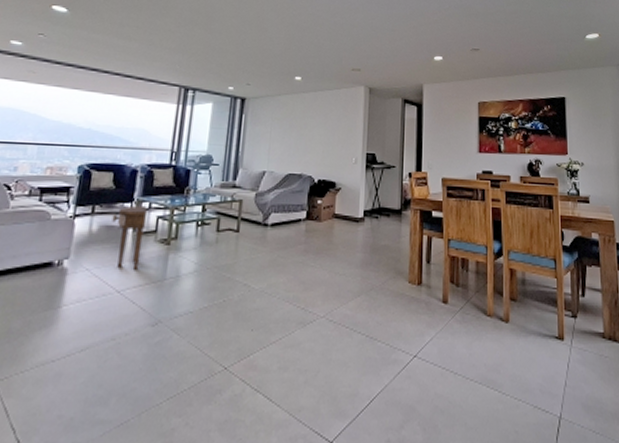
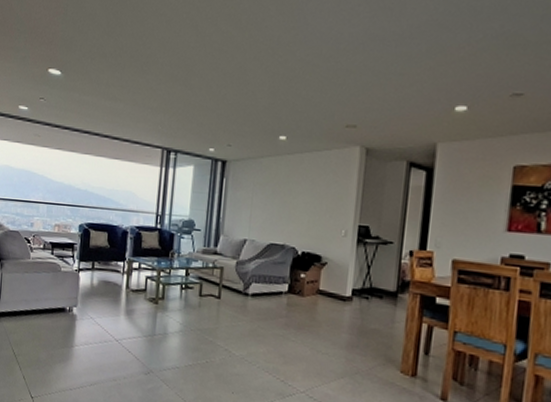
side table: present [112,205,148,270] -> none [108,264,138,323]

